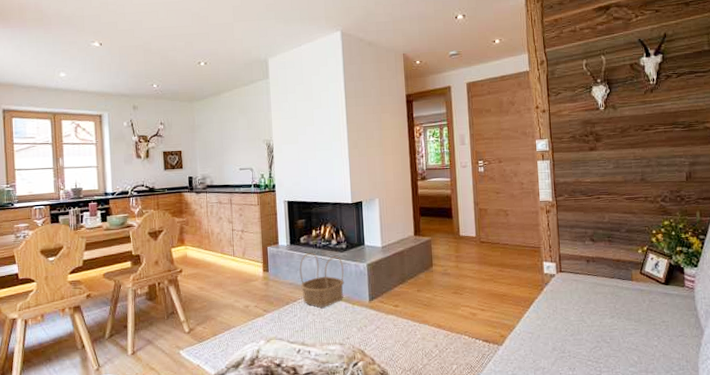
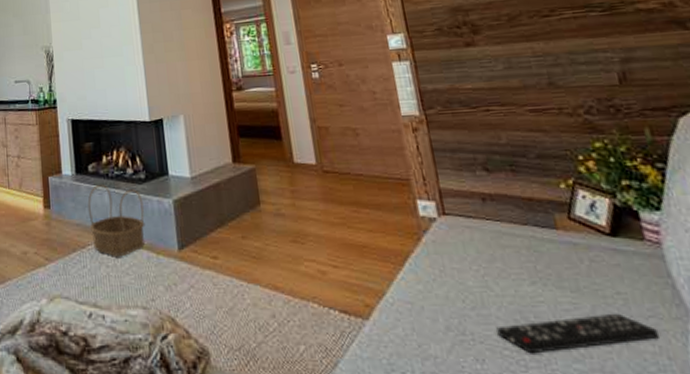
remote control: none [585,334,684,363] -> present [496,313,660,354]

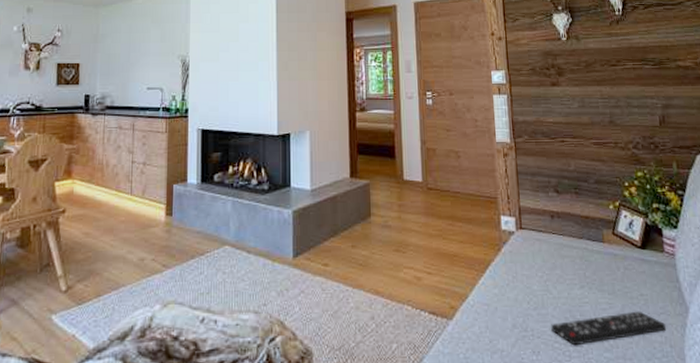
basket: present [87,185,145,256] -> none [210,194,264,263]

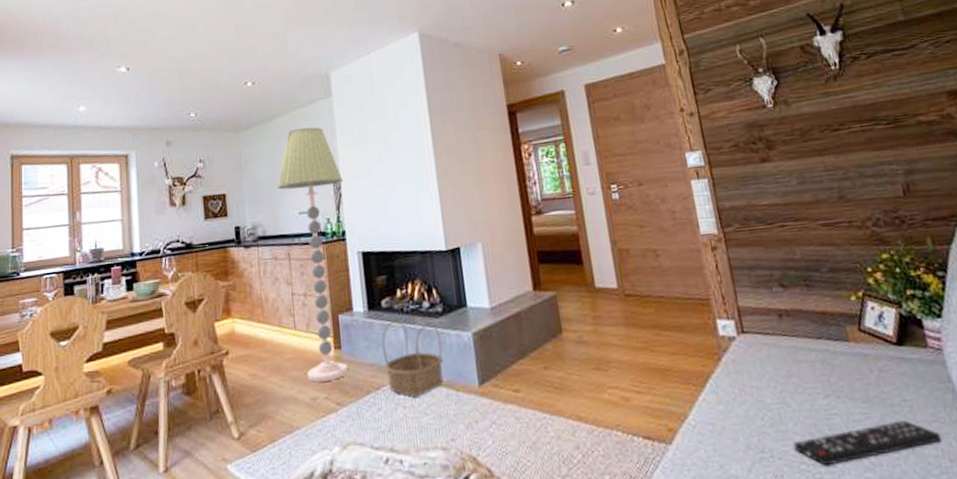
floor lamp: none [129,10,192,244] -> present [276,127,348,382]
basket: none [210,194,264,263] -> present [381,320,444,396]

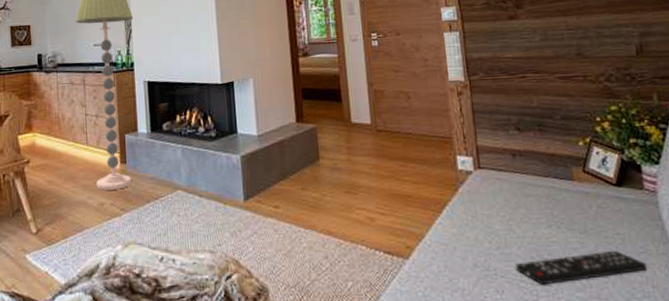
basket: present [381,320,444,396] -> none [161,142,214,206]

